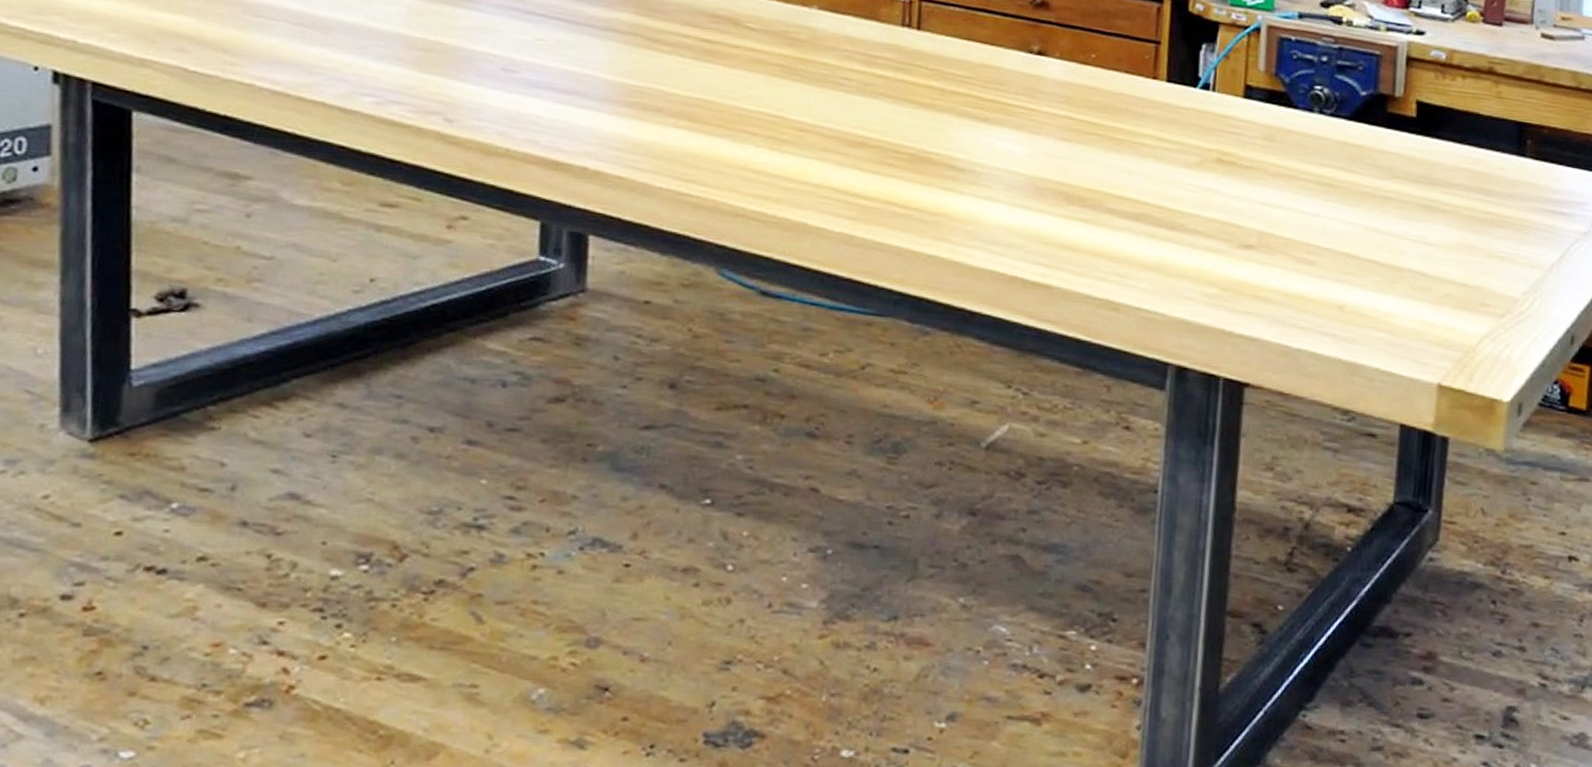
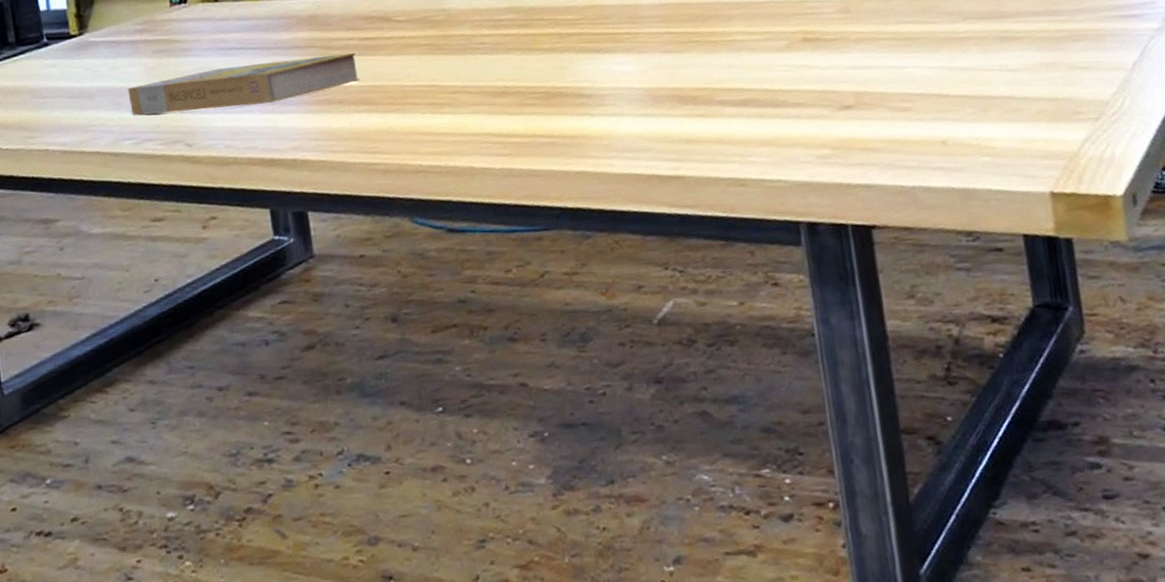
book: none [378,30,688,92] -> present [127,53,360,116]

